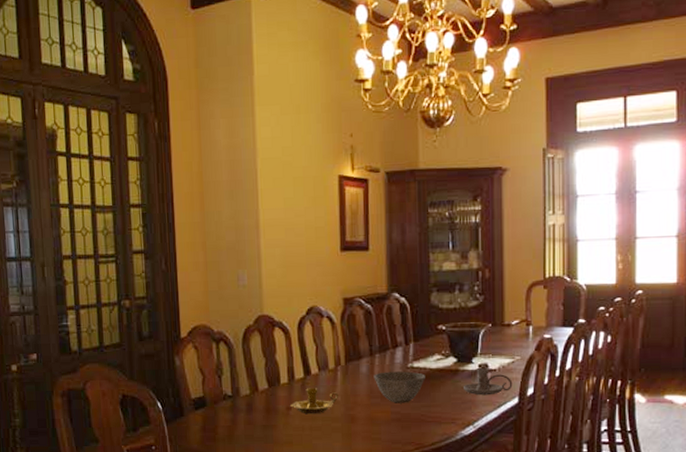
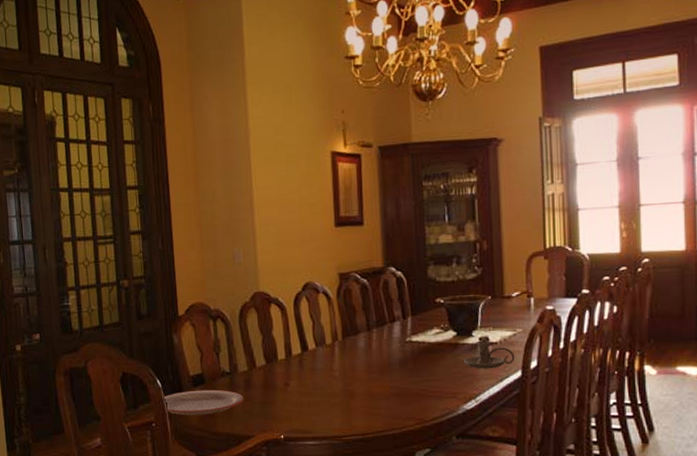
plate: none [162,413,245,439] -> present [162,389,243,416]
candlestick: present [290,388,338,414] -> none [288,363,336,390]
bowl: present [373,371,425,403] -> none [371,345,424,378]

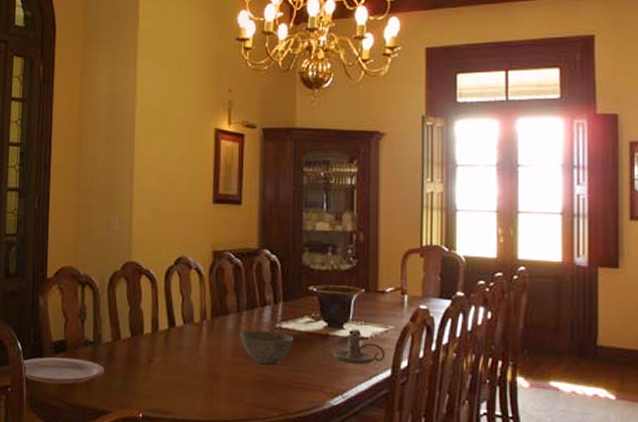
bowl: none [371,345,424,378] -> present [240,330,294,366]

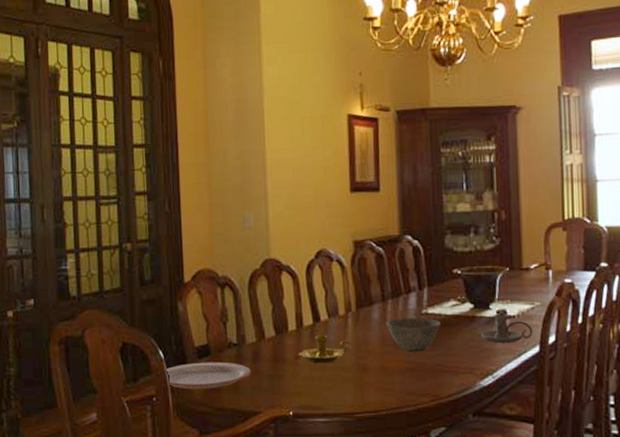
candlestick: none [152,340,202,369] -> present [299,335,349,364]

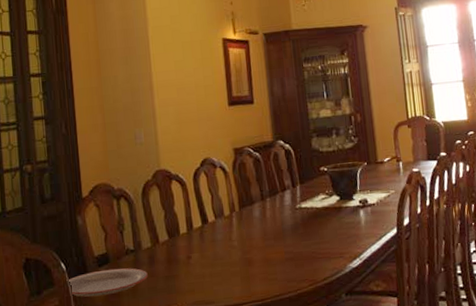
candlestick: present [299,335,349,364] -> none [190,235,235,261]
bowl: present [386,318,441,352] -> none [266,212,313,244]
candle holder: present [480,313,533,344] -> none [347,202,391,229]

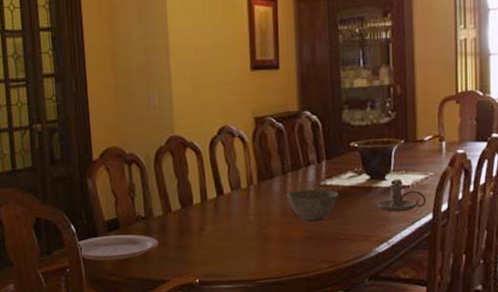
bowl: none [266,212,313,244] -> present [286,189,338,222]
candle holder: none [347,202,391,229] -> present [376,184,427,212]

